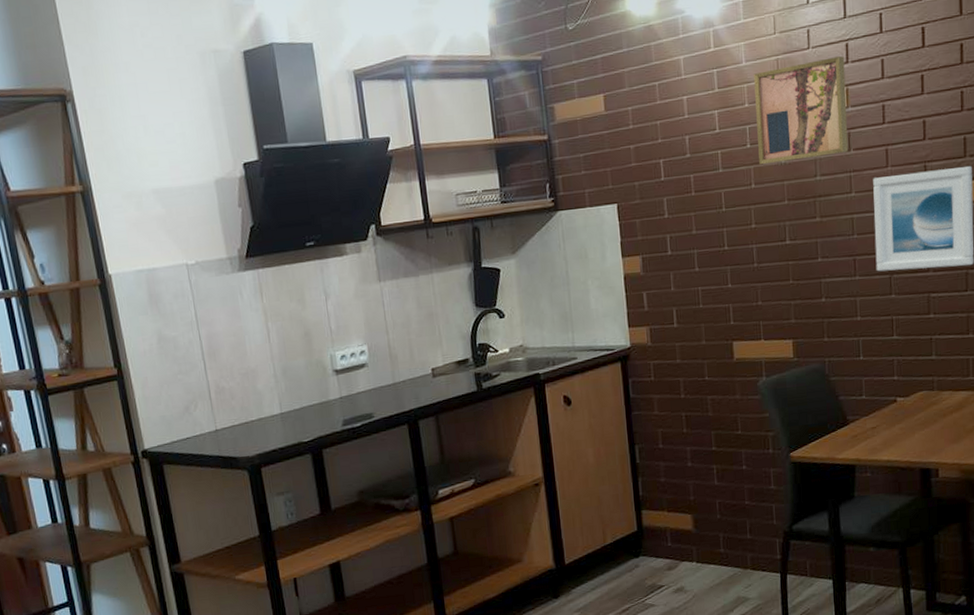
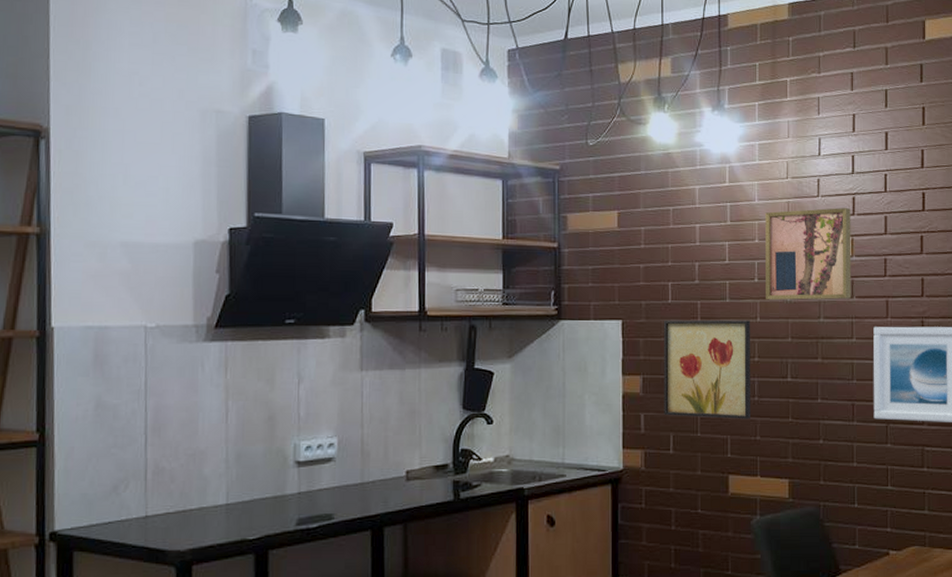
wall art: none [658,188,751,292] -> present [664,319,750,419]

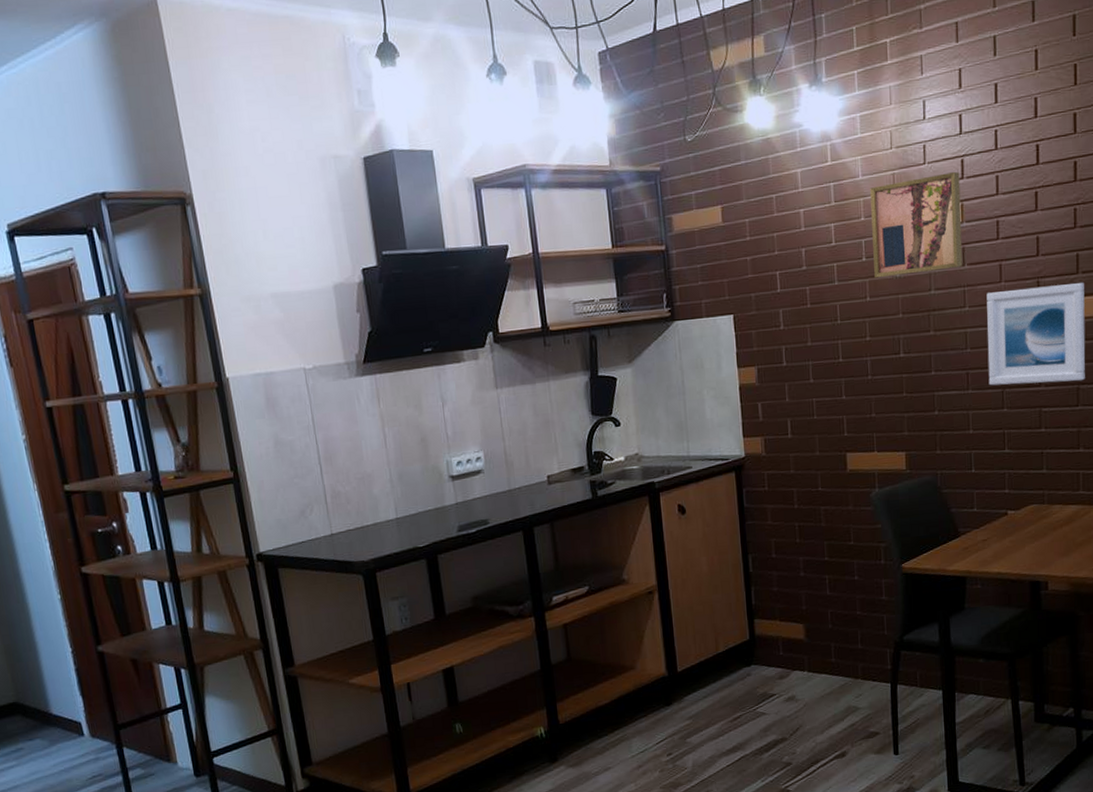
wall art: present [664,319,750,419] -> none [774,300,865,403]

